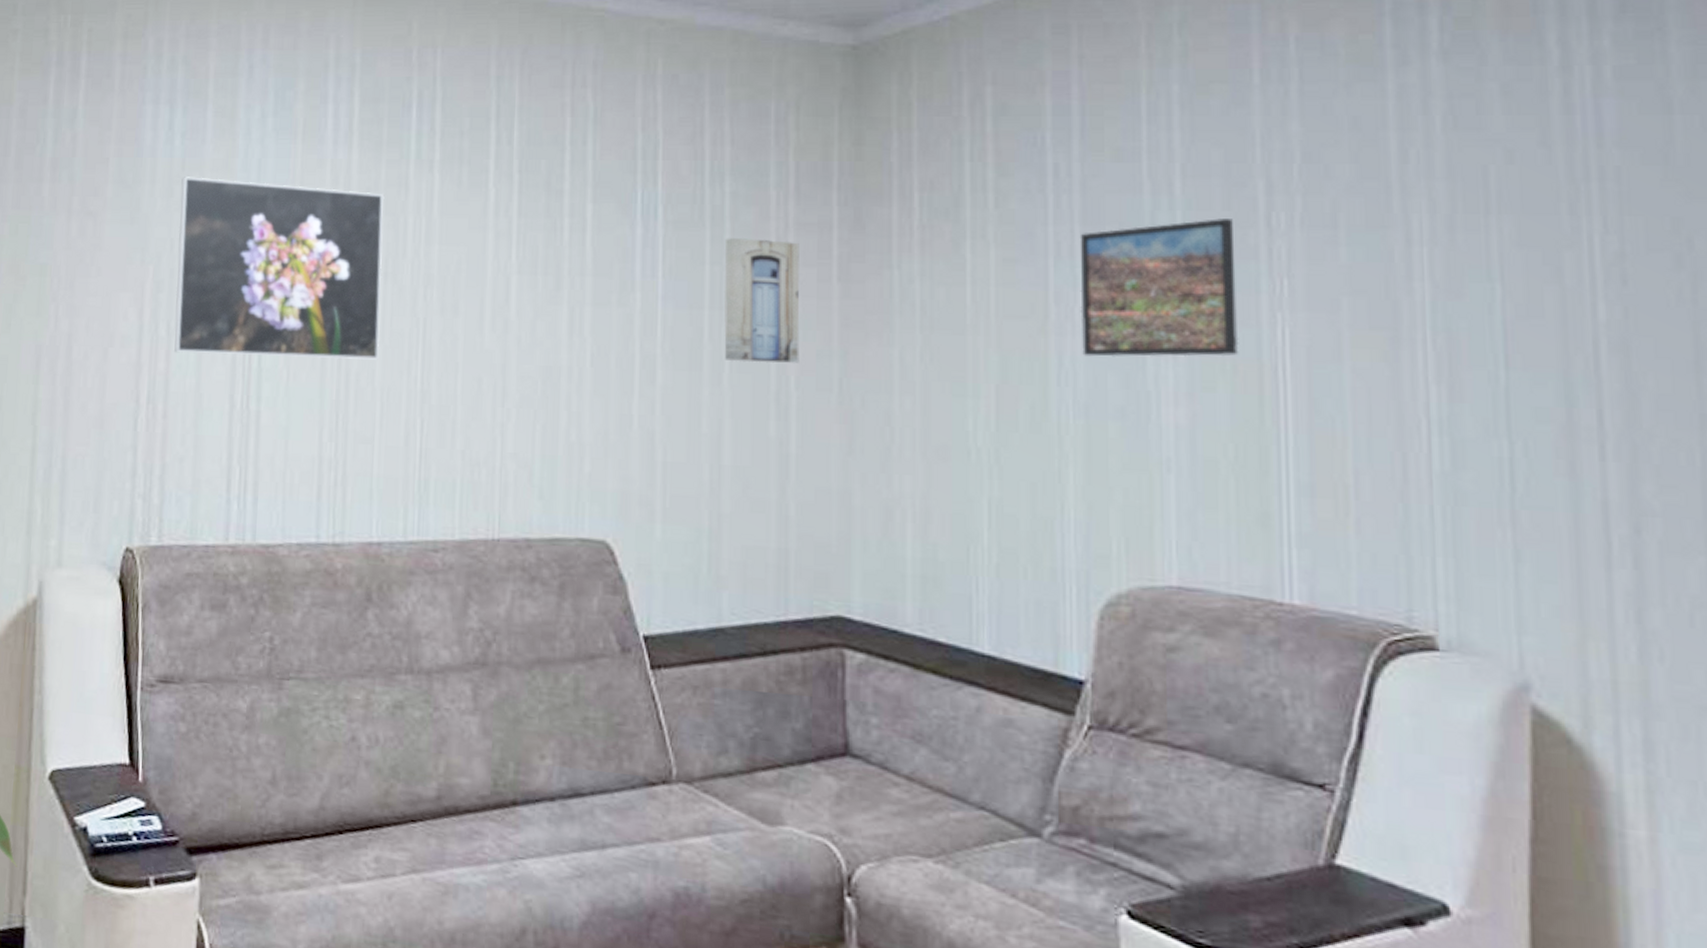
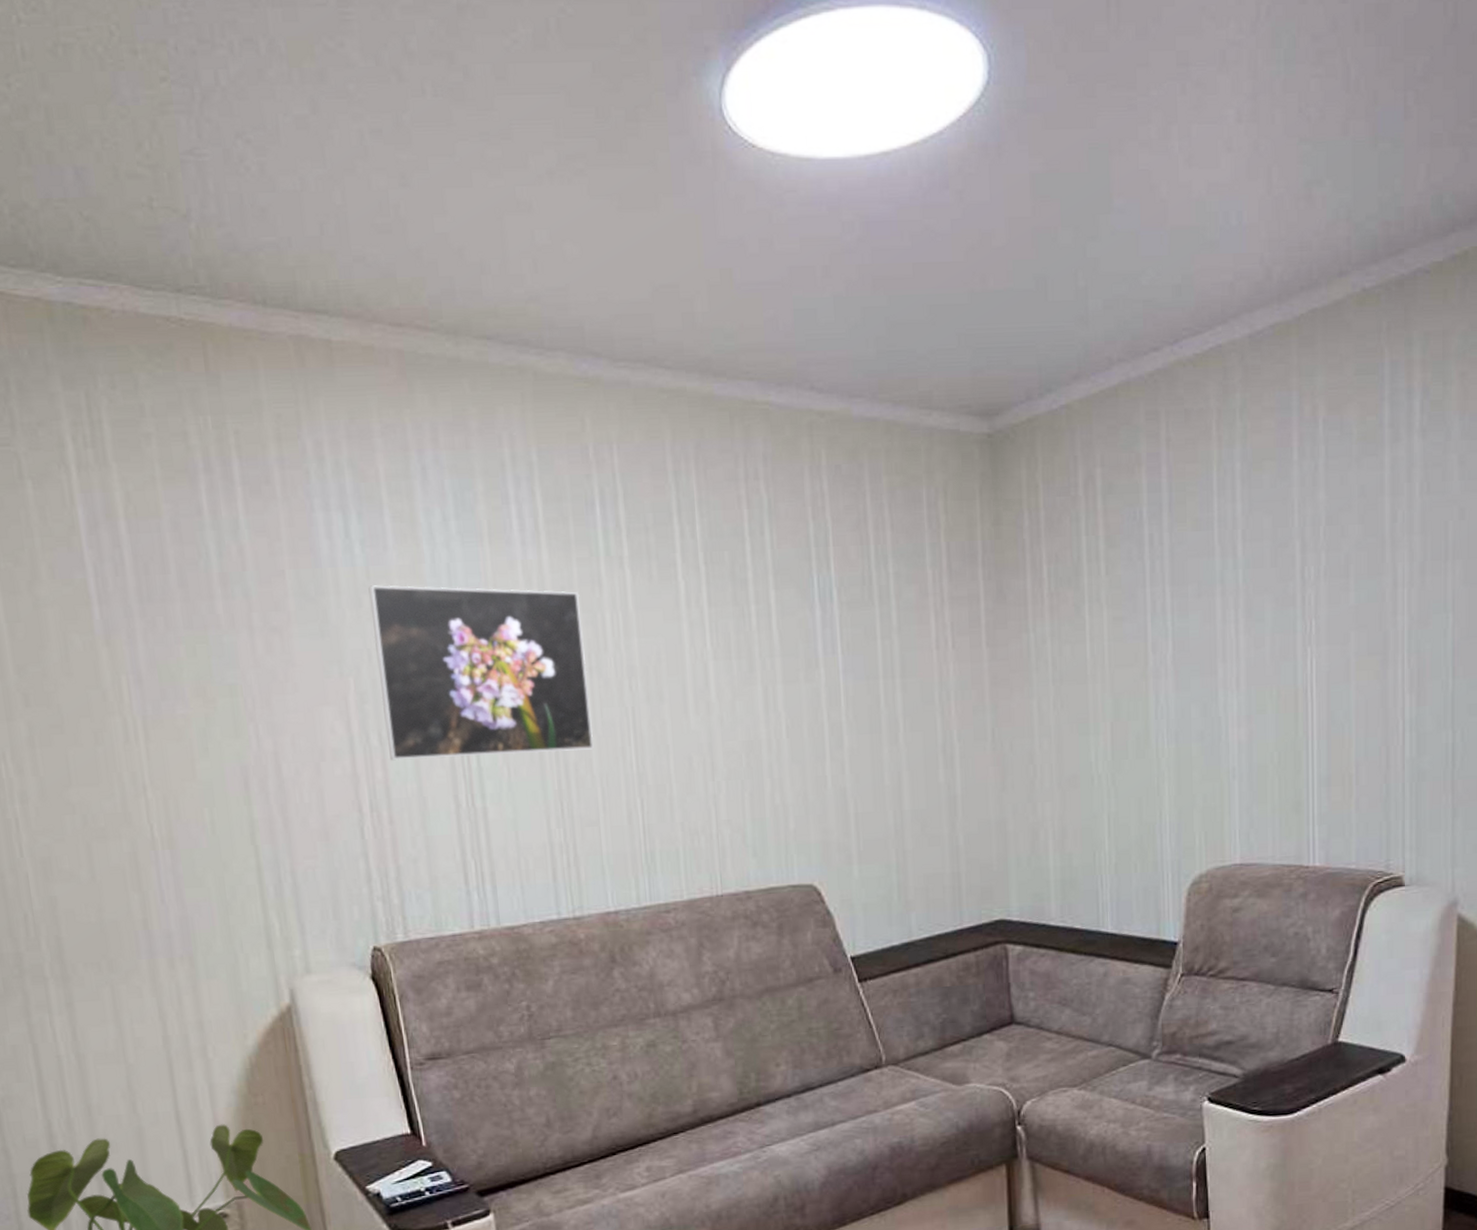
wall art: present [723,238,800,364] -> none [892,613,960,723]
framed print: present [1079,218,1239,357] -> none [1169,574,1282,693]

